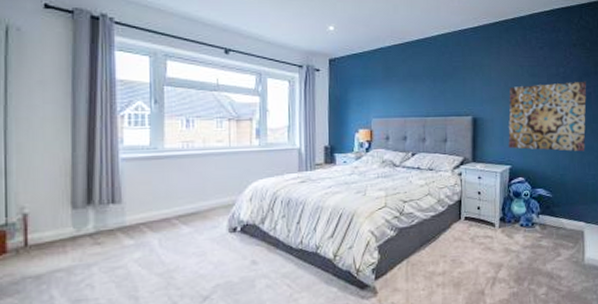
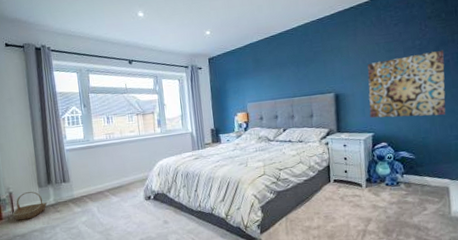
basket: none [24,213,83,255] -> present [12,191,48,221]

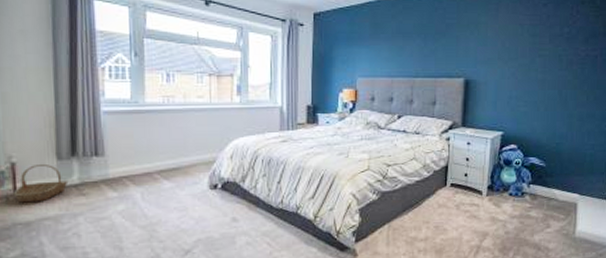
wall art: present [367,50,446,118] -> none [502,42,593,120]

